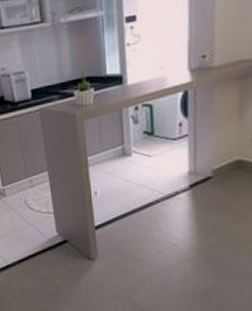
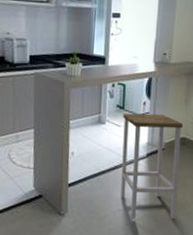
bar stool: none [153,135,237,261] -> present [120,113,183,219]

